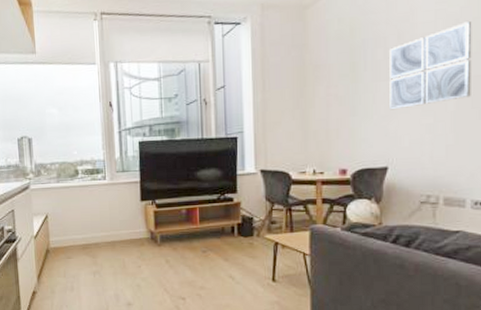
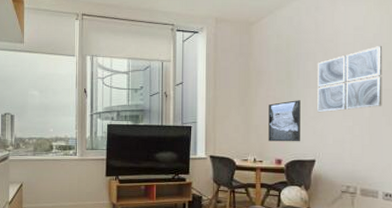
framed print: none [329,97,369,149] -> present [268,100,301,142]

